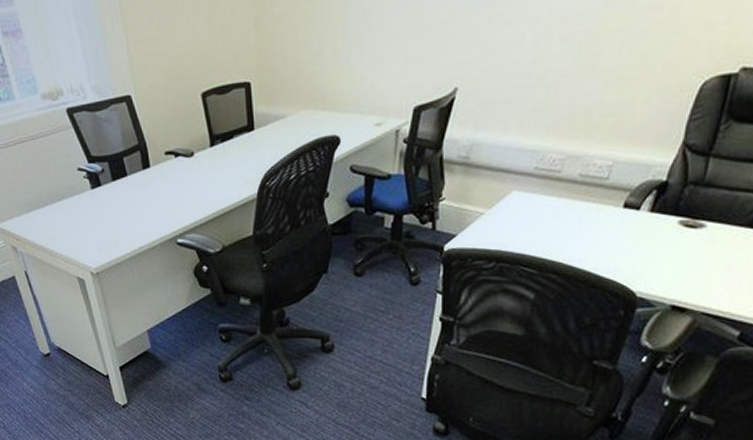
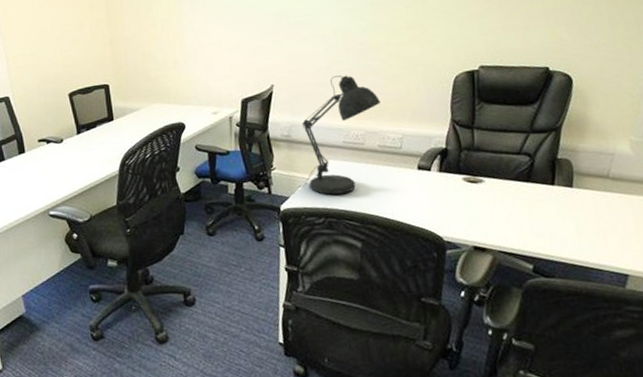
desk lamp: none [470,76,594,234] -> present [299,75,381,195]

